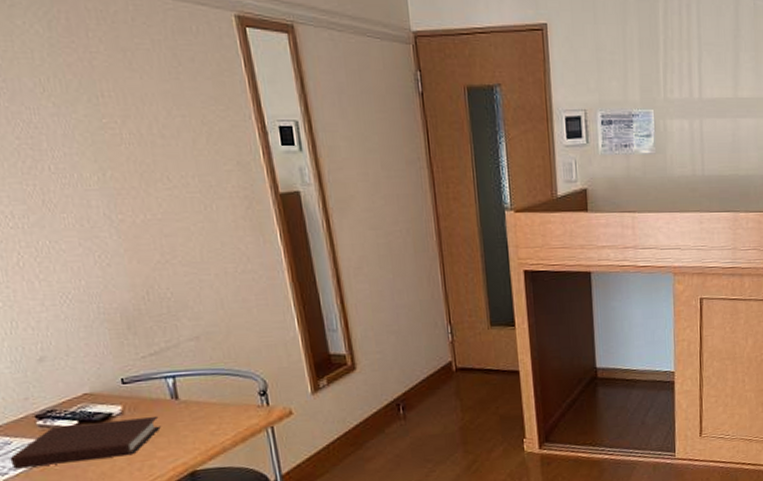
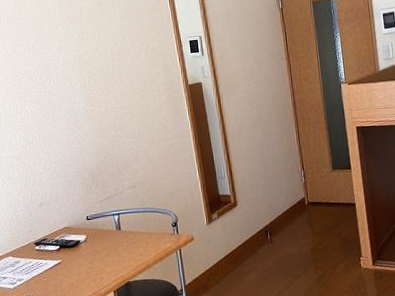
notebook: present [10,415,161,469] -> none [18,242,109,280]

